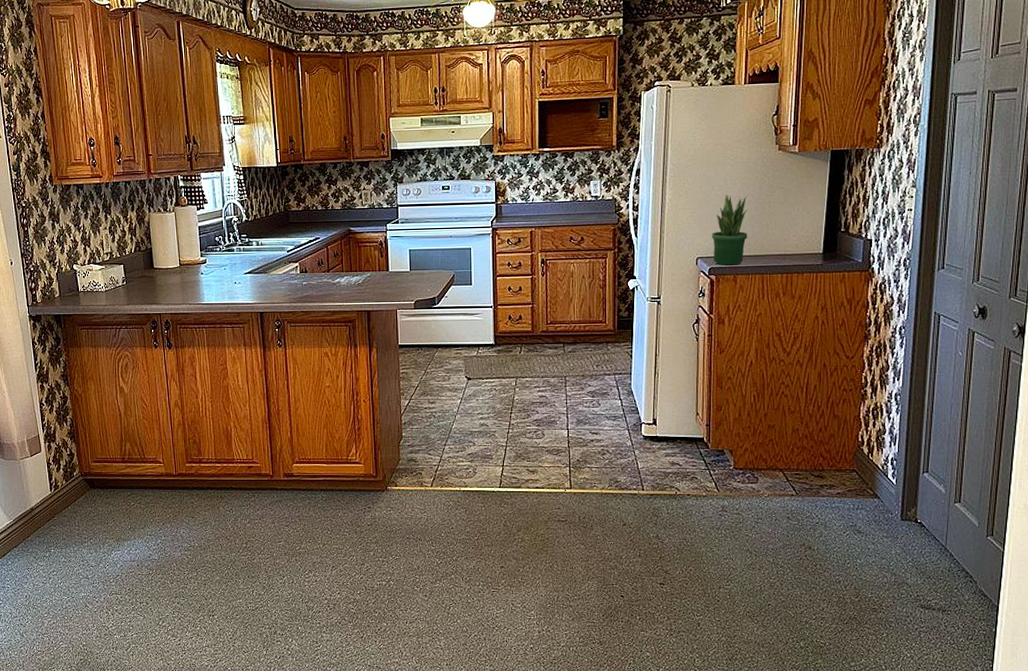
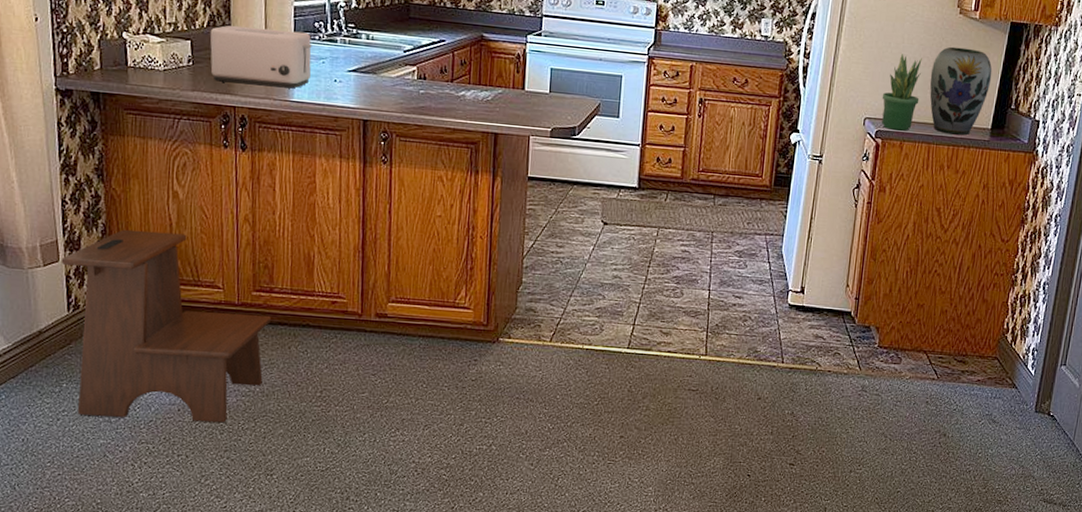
step stool: none [43,421,203,574] -> present [61,229,272,423]
toaster: none [137,246,216,295] -> present [210,25,312,89]
vase: none [757,181,818,263] -> present [930,46,993,136]

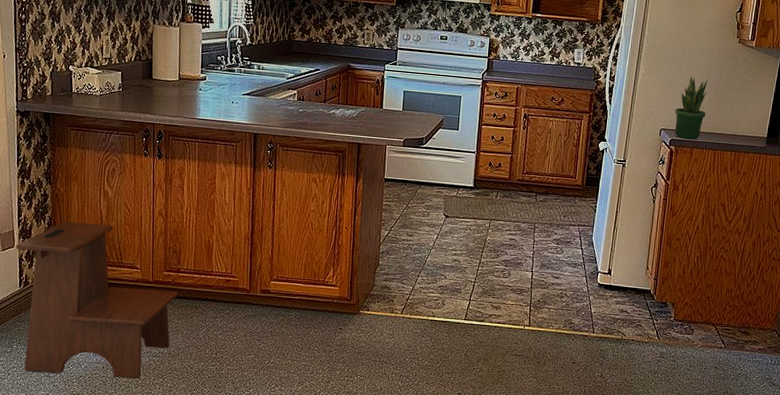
toaster: present [210,25,312,89] -> none [136,59,215,109]
vase: present [930,46,993,136] -> none [715,70,767,143]

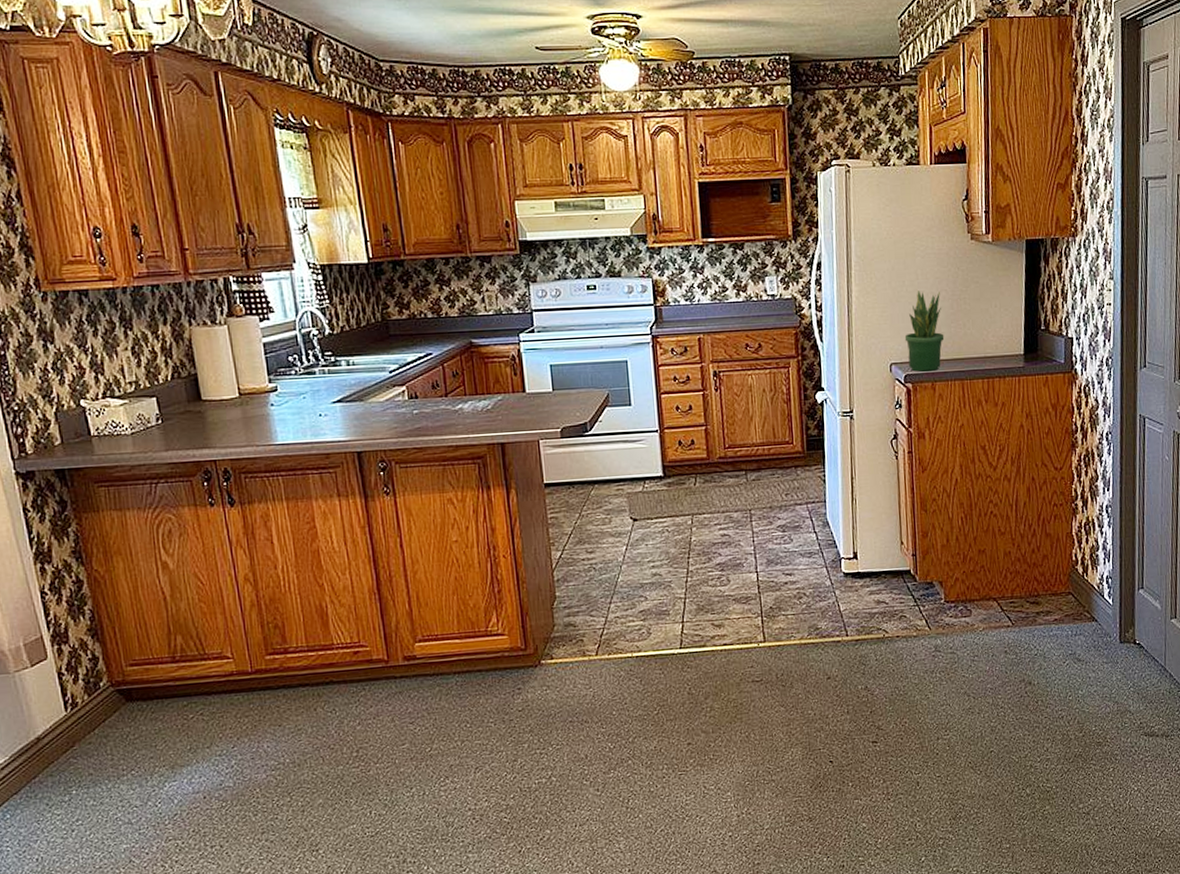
step stool: present [16,221,179,379] -> none [49,606,292,821]

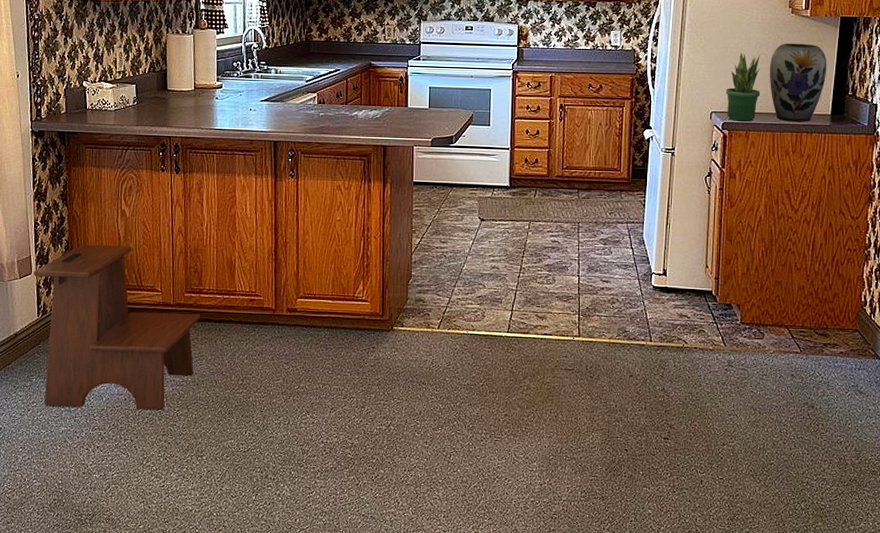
step stool: none [49,606,292,821] -> present [33,244,201,410]
vase: none [952,274,1016,367] -> present [770,43,827,122]

